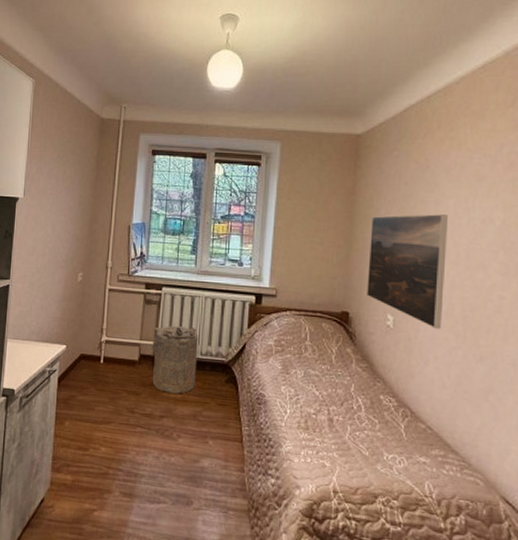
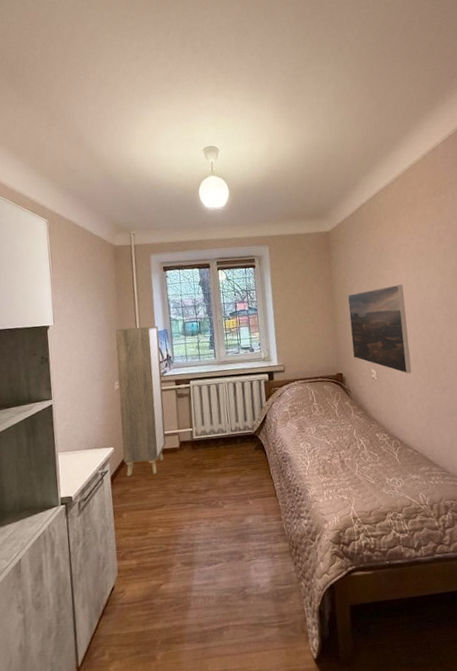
cabinet: none [74,214,136,385] -> present [115,326,166,476]
laundry hamper: present [151,326,199,394] -> none [188,410,231,469]

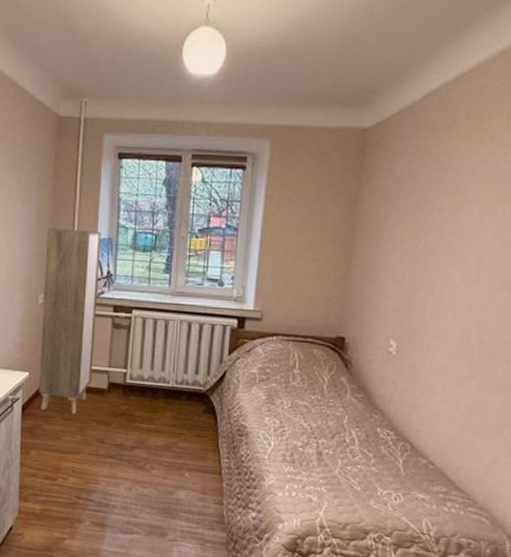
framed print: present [348,284,412,374] -> none [367,224,472,357]

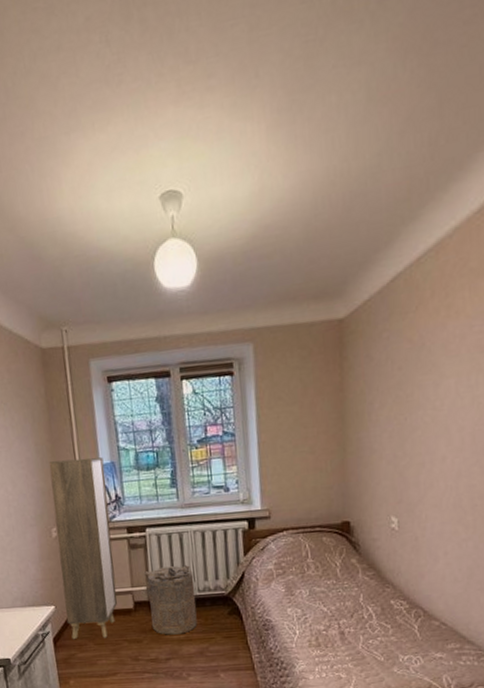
laundry hamper: none [121,352,173,424] -> present [144,565,198,635]

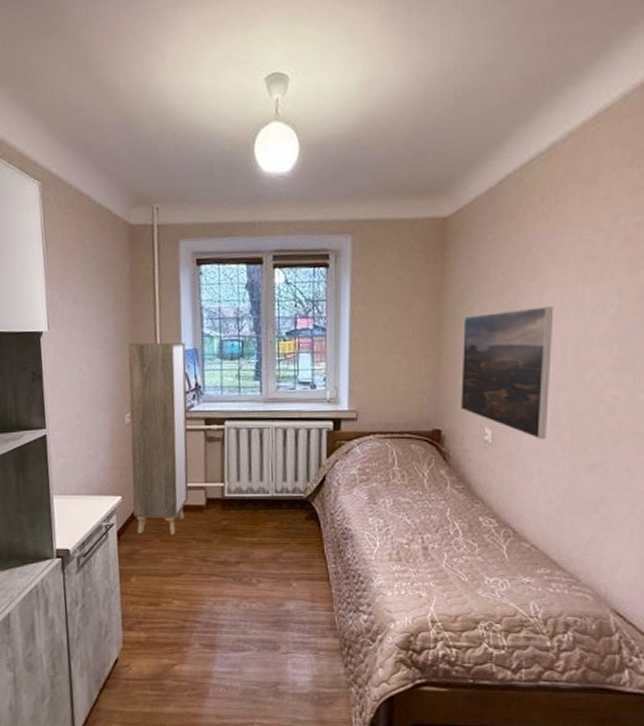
laundry hamper: present [144,565,198,635] -> none [218,463,273,537]
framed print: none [364,397,450,524] -> present [461,307,554,439]

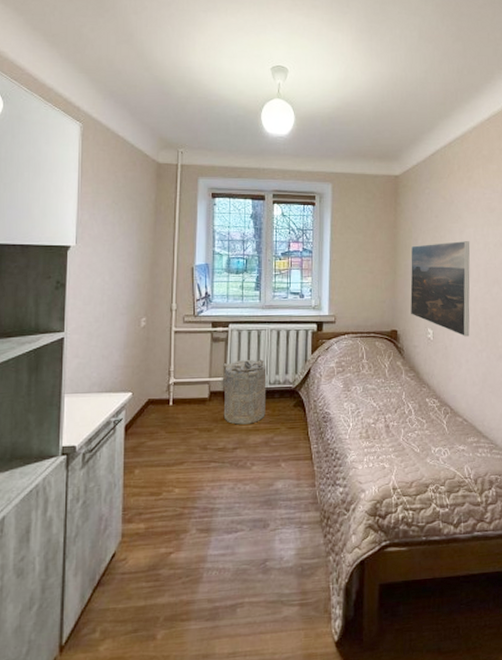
cabinet: present [128,342,189,535] -> none [142,258,199,427]
laundry hamper: none [218,463,273,537] -> present [221,360,267,425]

